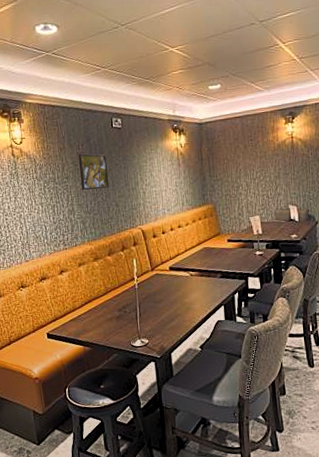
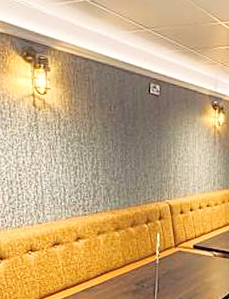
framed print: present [78,153,110,190] -> none [108,115,140,157]

